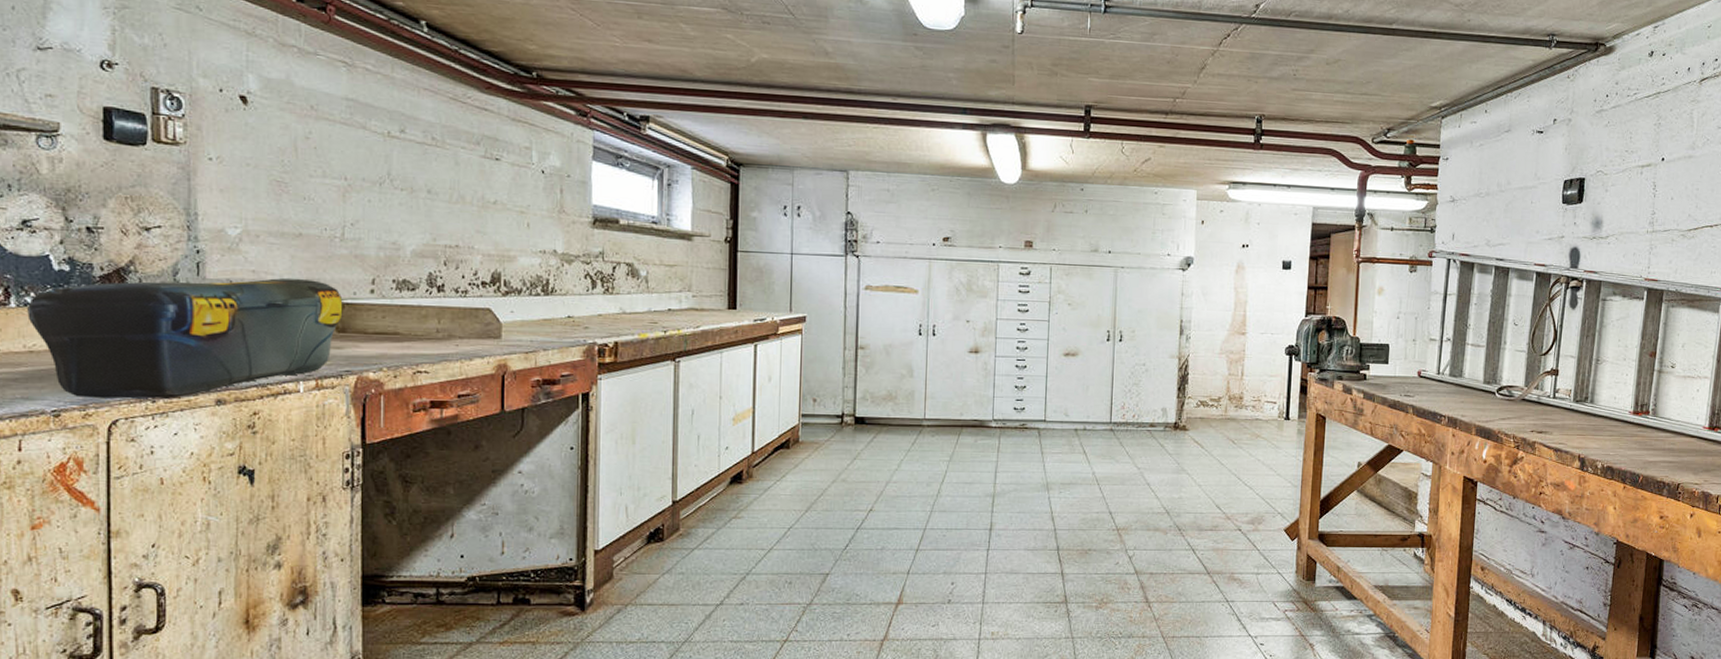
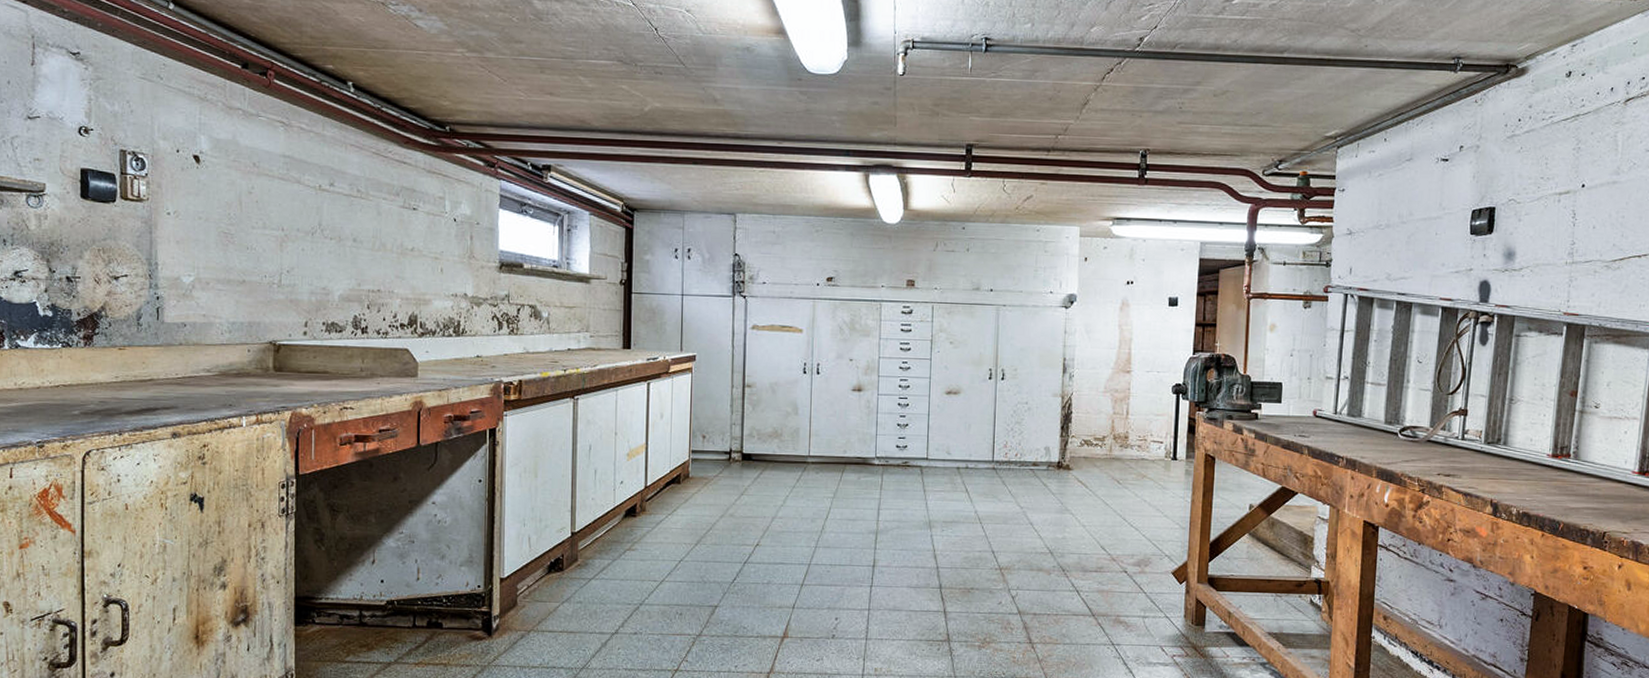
toolbox: present [27,278,343,399] -> none [18,322,280,432]

